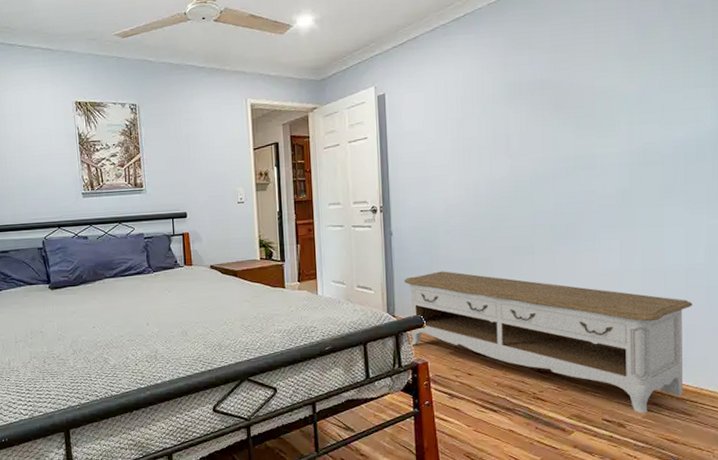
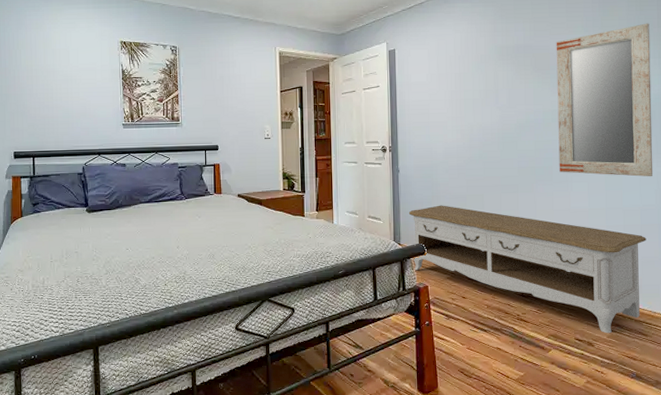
home mirror: none [581,44,703,231] -> present [556,23,653,177]

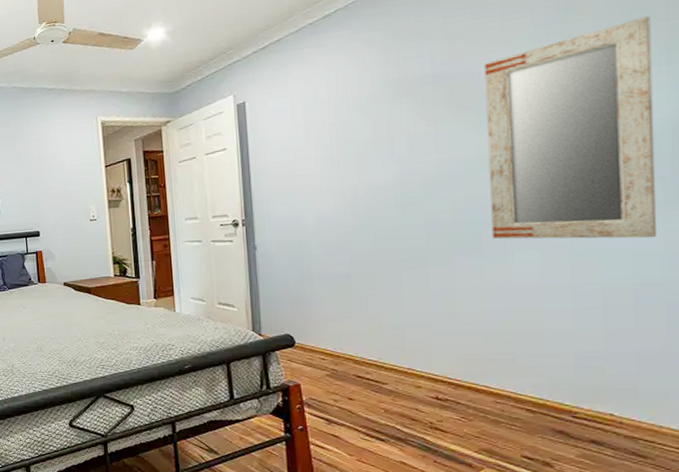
storage bench: present [408,205,646,334] -> none [270,287,645,452]

